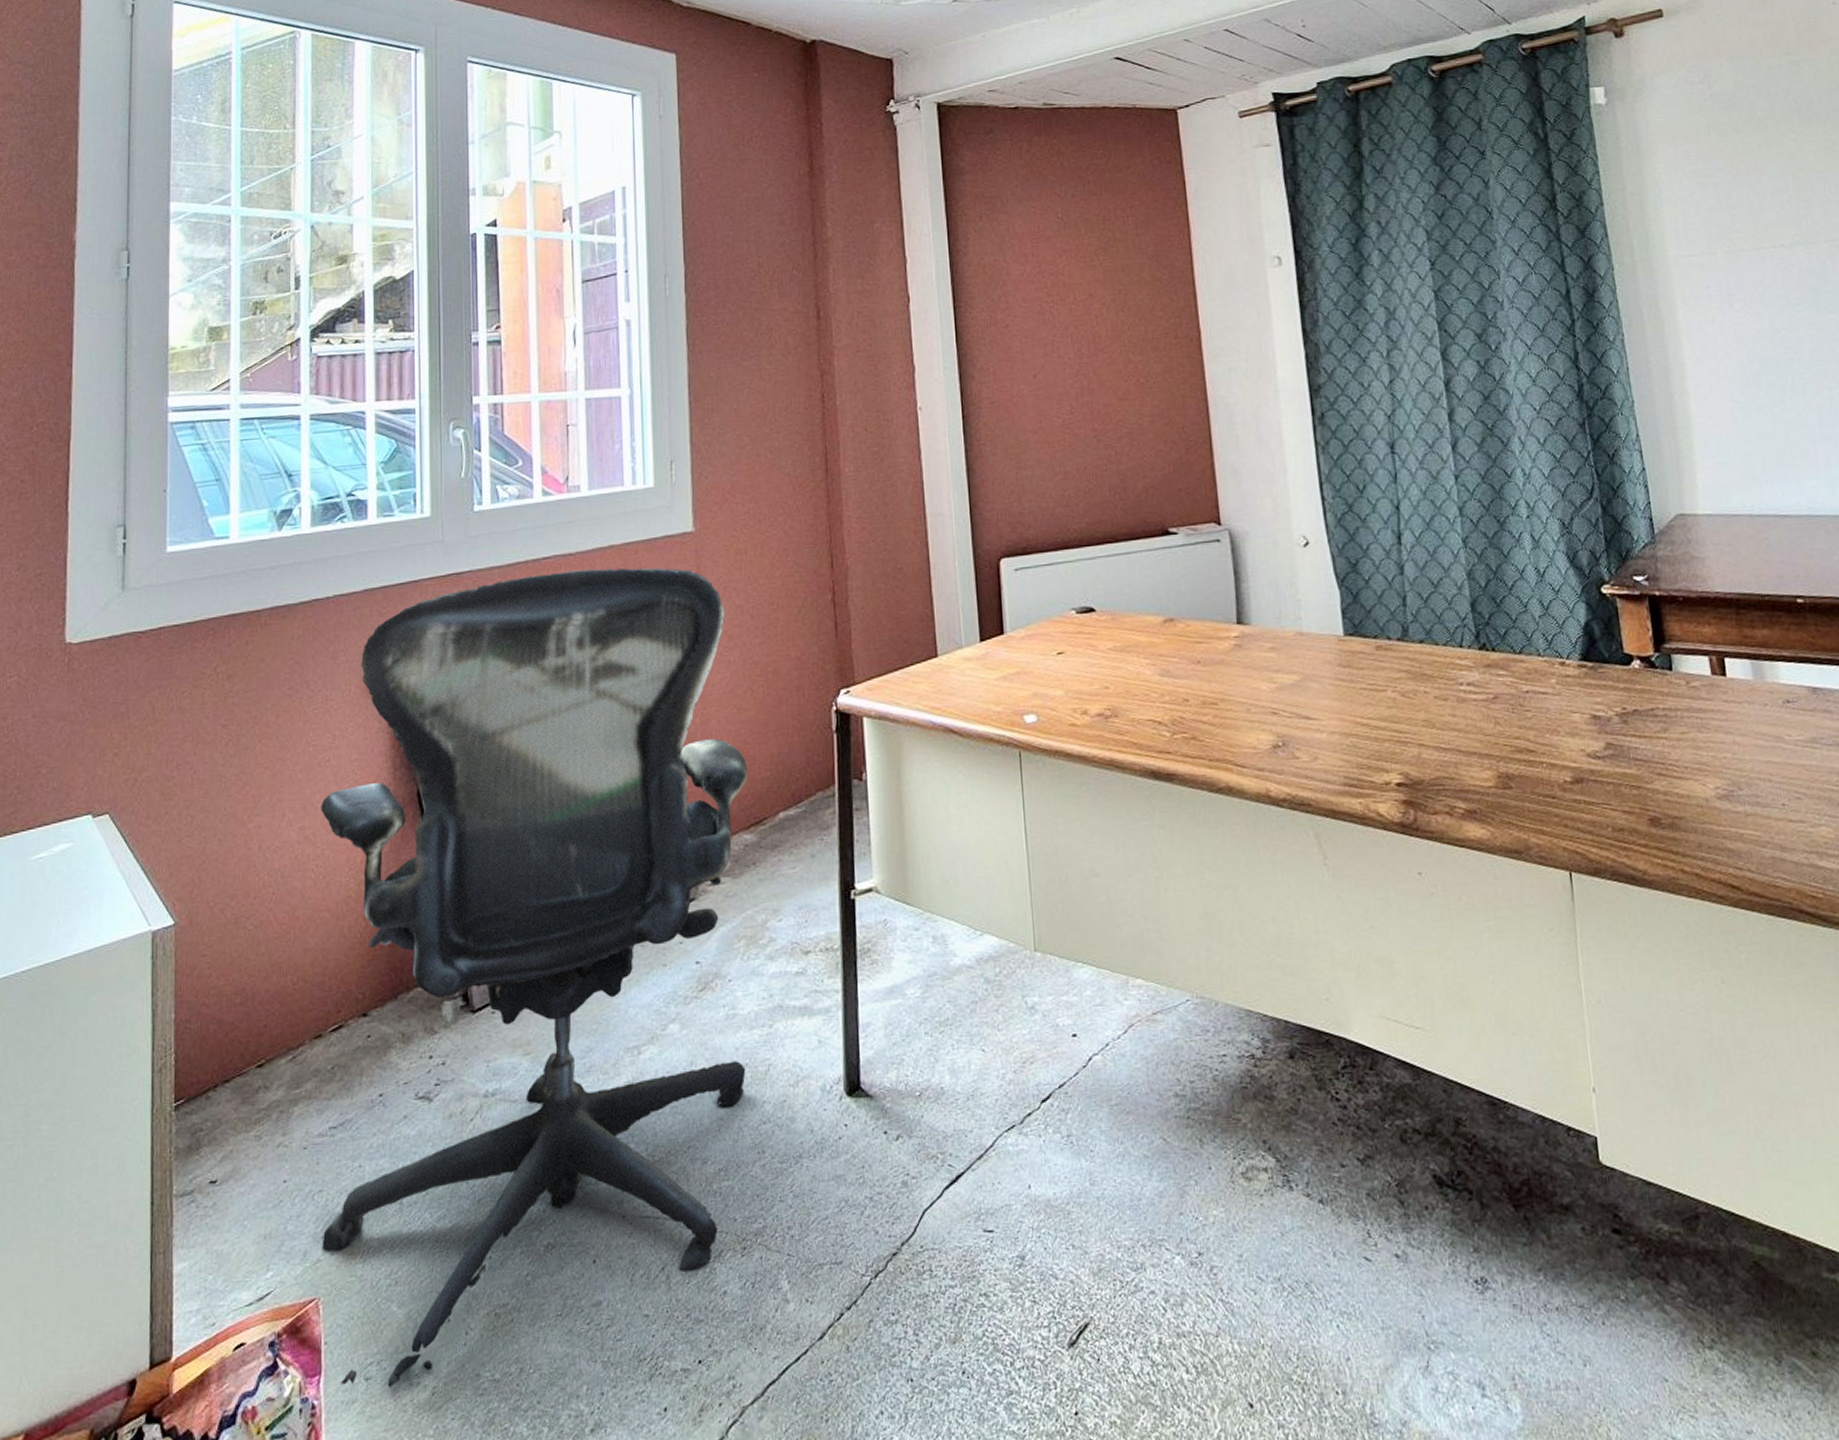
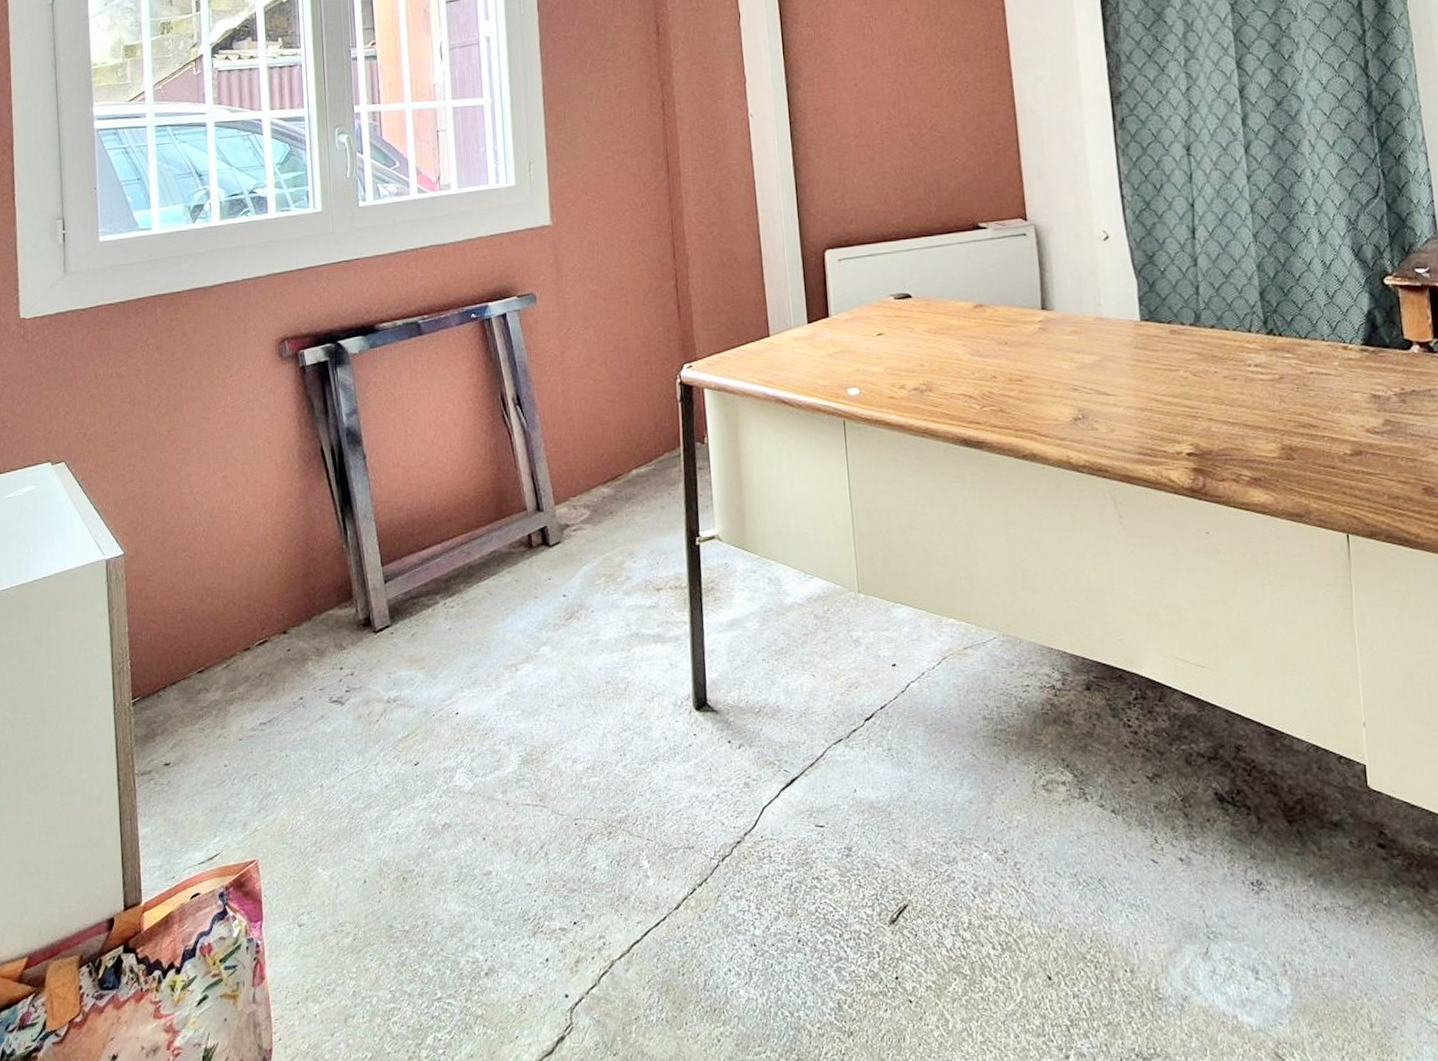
office chair: present [321,567,748,1388] -> none [240,256,608,933]

